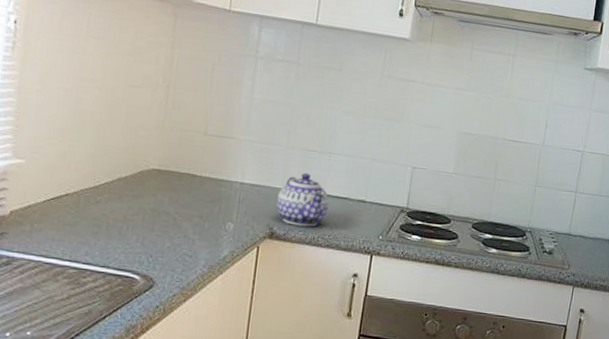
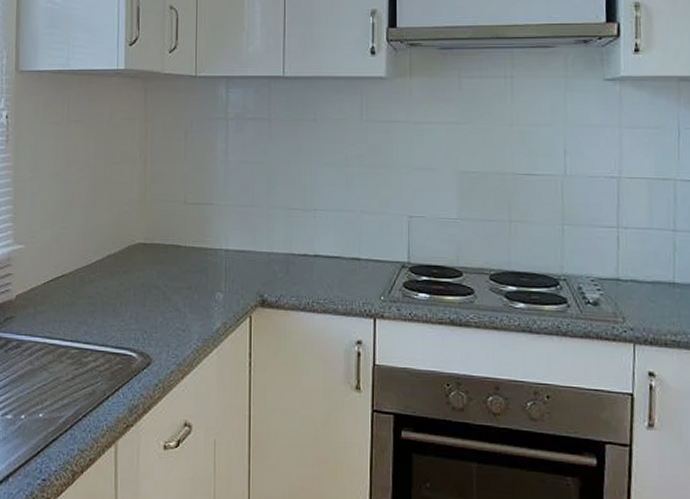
teapot: present [276,172,330,227] -> none [265,233,320,292]

